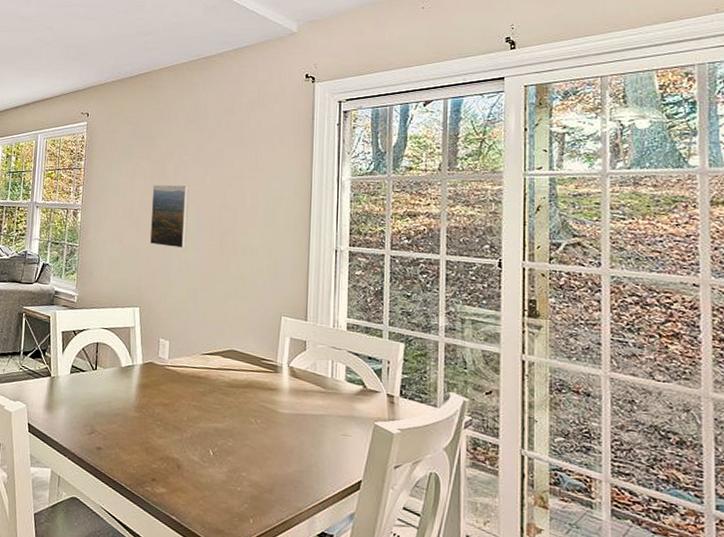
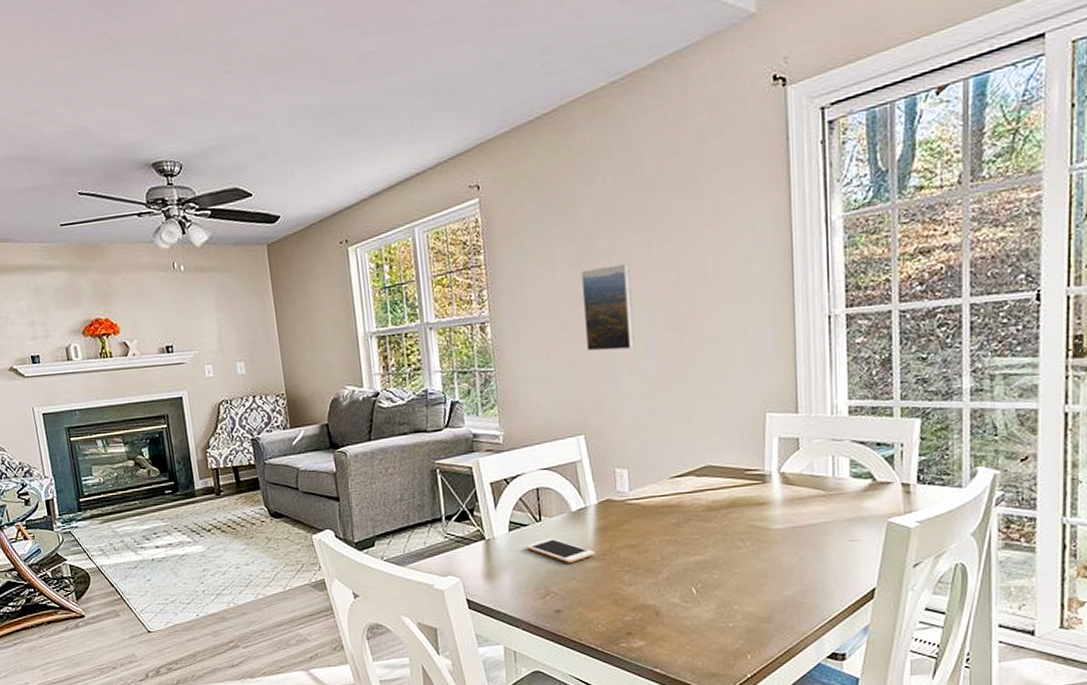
cell phone: none [82,385,135,409] -> present [526,538,595,563]

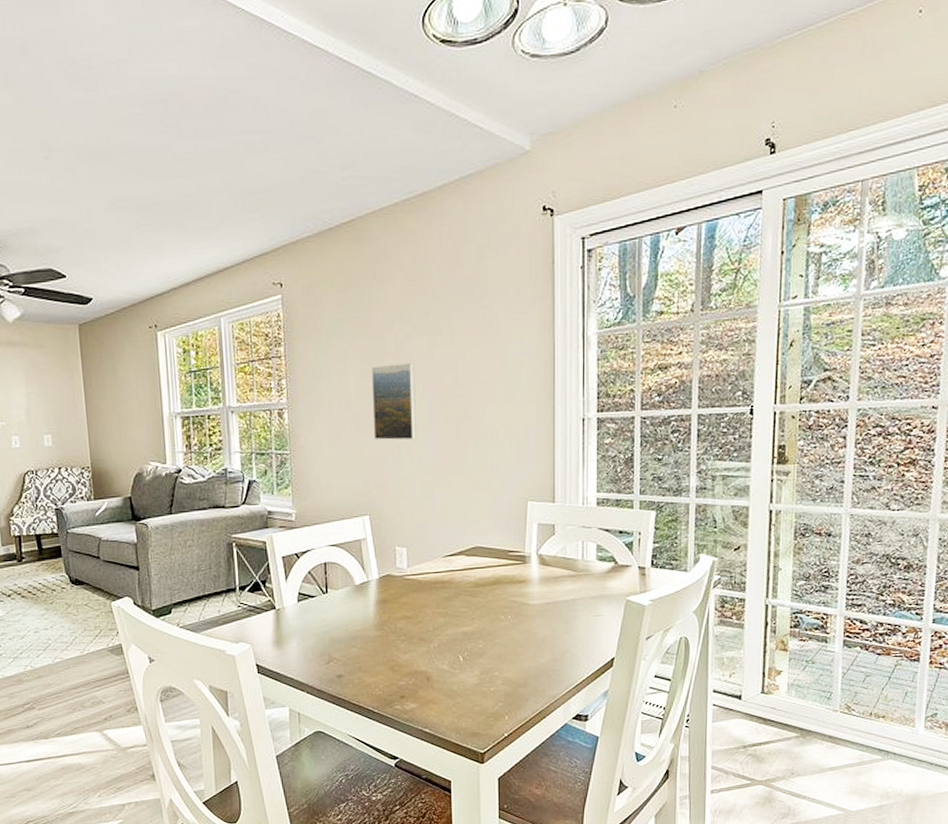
cell phone: present [526,538,595,563] -> none [313,608,375,632]

